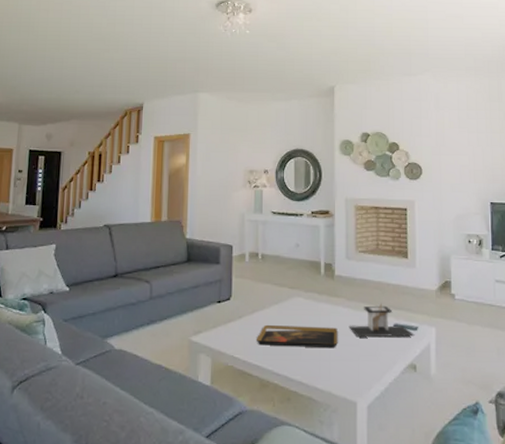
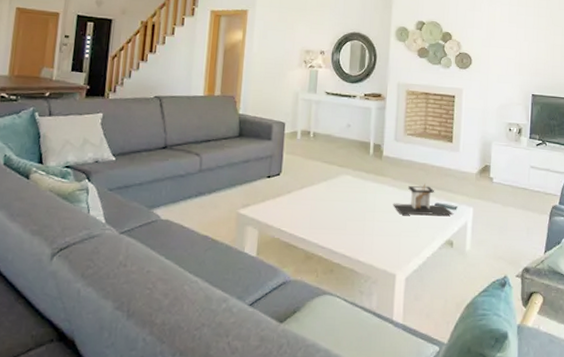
decorative tray: present [256,324,338,349] -> none [303,200,382,225]

